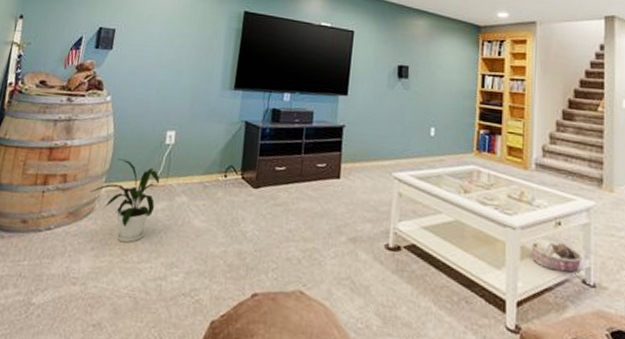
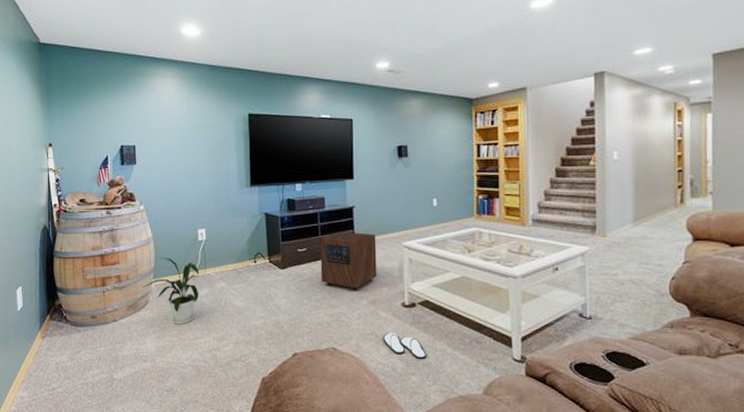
subwoofer: none [297,152,365,223] -> present [320,231,377,290]
slippers: none [359,279,408,317] -> present [383,333,427,359]
decorative basket: present [531,240,582,273] -> none [532,285,579,309]

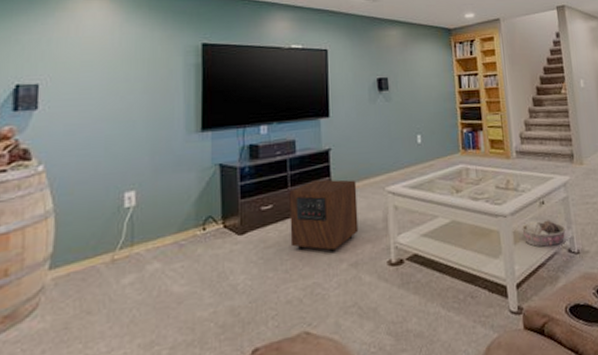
house plant: present [142,258,200,325] -> none [30,236,123,335]
slippers: present [383,333,427,359] -> none [367,300,419,329]
decorative basket: none [532,285,579,309] -> present [522,220,566,248]

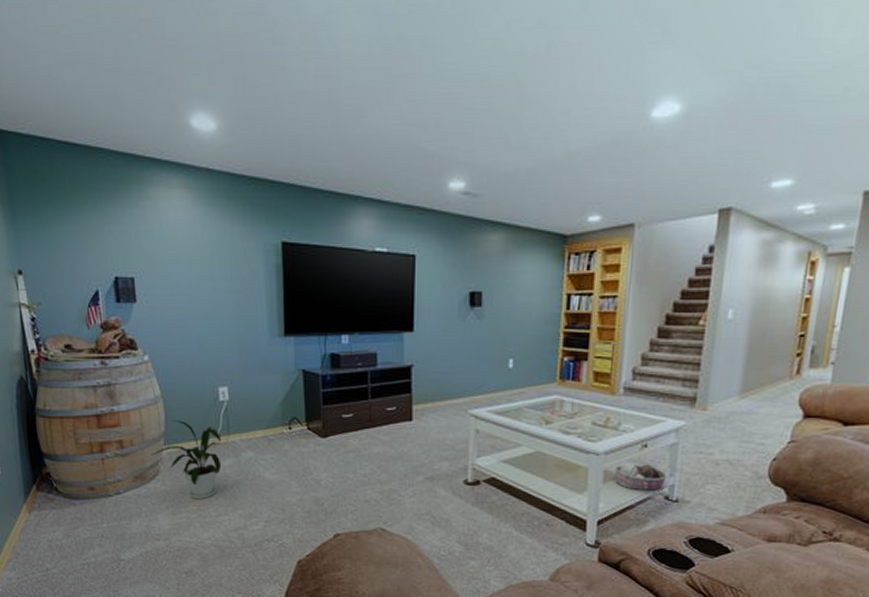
house plant: none [30,236,123,335] -> present [151,420,222,500]
subwoofer: present [289,179,359,252] -> none [369,395,438,464]

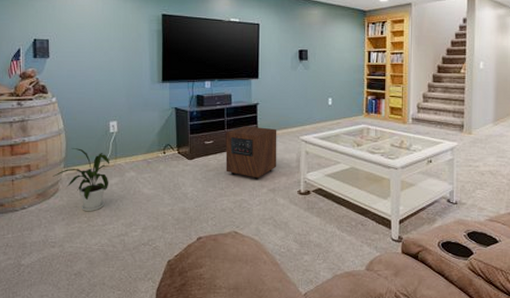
subwoofer: none [369,395,438,464] -> present [226,126,277,179]
decorative basket: present [614,463,667,490] -> none [409,175,448,195]

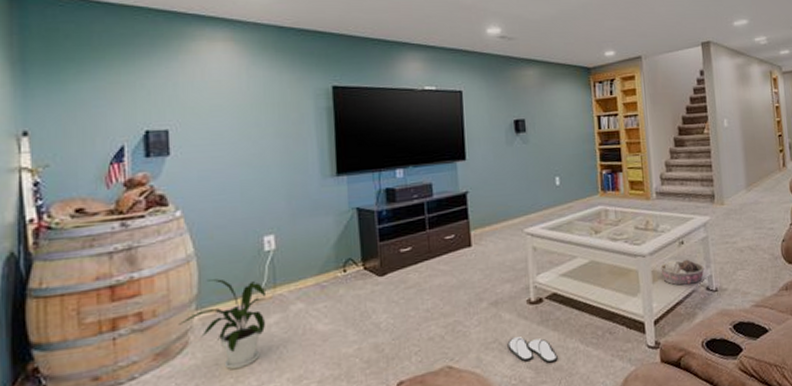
subwoofer: present [226,126,277,179] -> none [427,222,498,292]
slippers: none [280,218,318,240] -> present [507,336,558,363]
decorative basket: none [409,175,448,195] -> present [660,259,705,286]

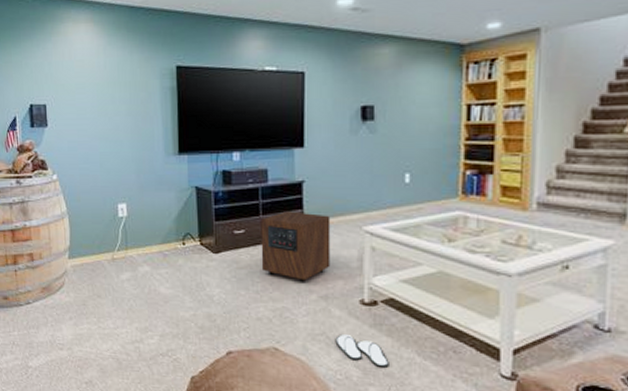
house plant: present [178,279,267,370] -> none [57,235,120,312]
subwoofer: none [427,222,498,292] -> present [261,211,331,282]
decorative basket: present [660,259,705,286] -> none [531,286,595,318]

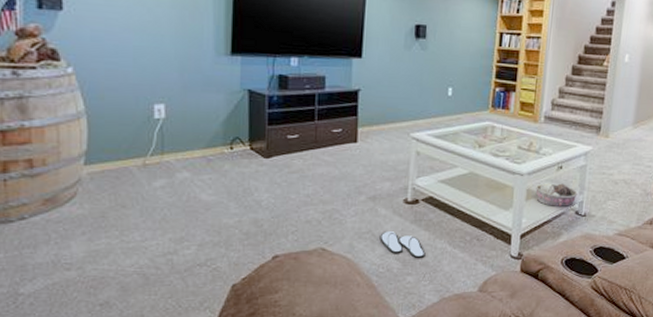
subwoofer: present [261,211,331,282] -> none [313,117,383,185]
decorative basket: none [531,286,595,318] -> present [535,183,578,206]

